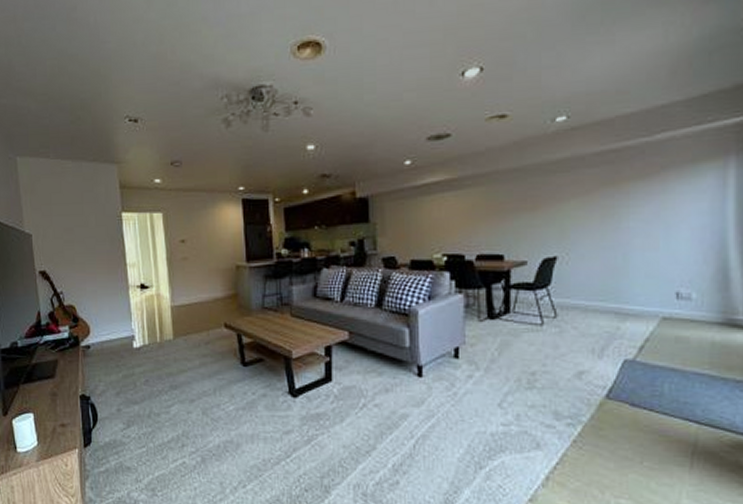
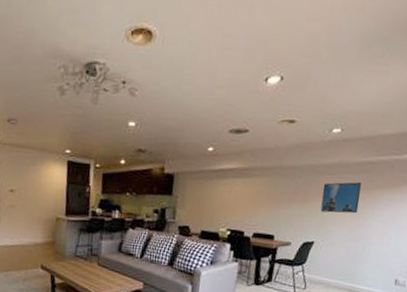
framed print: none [556,177,607,219] -> present [320,182,362,214]

